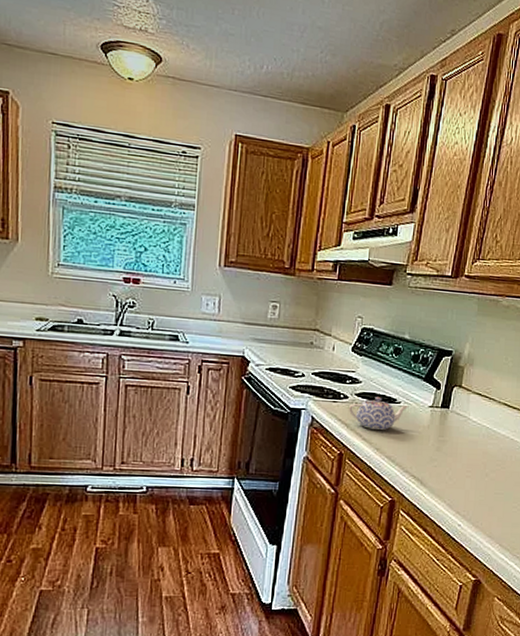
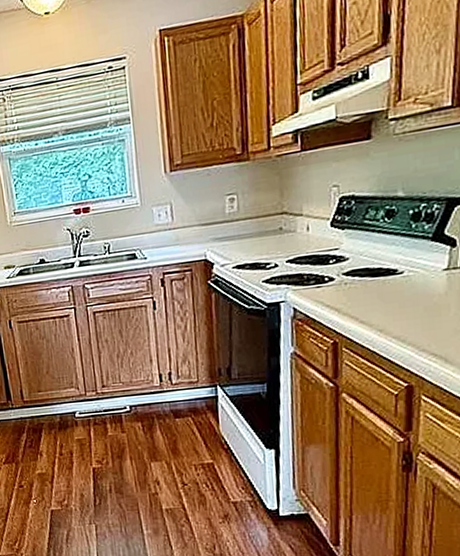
teapot: present [349,397,409,430] -> none [337,271,416,310]

